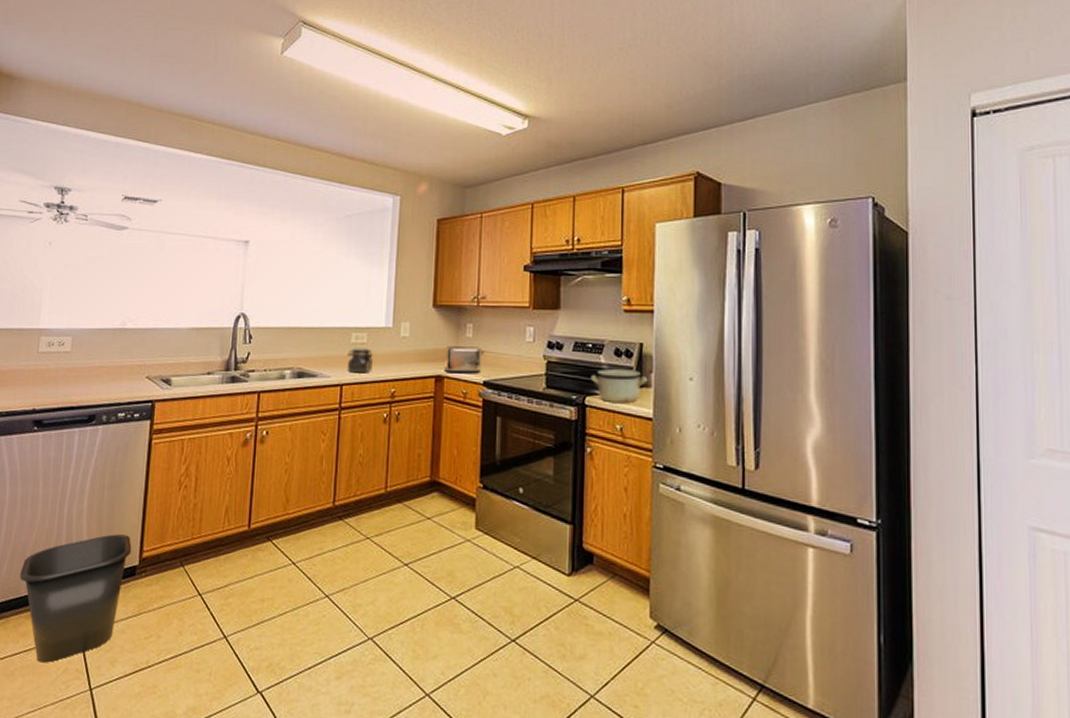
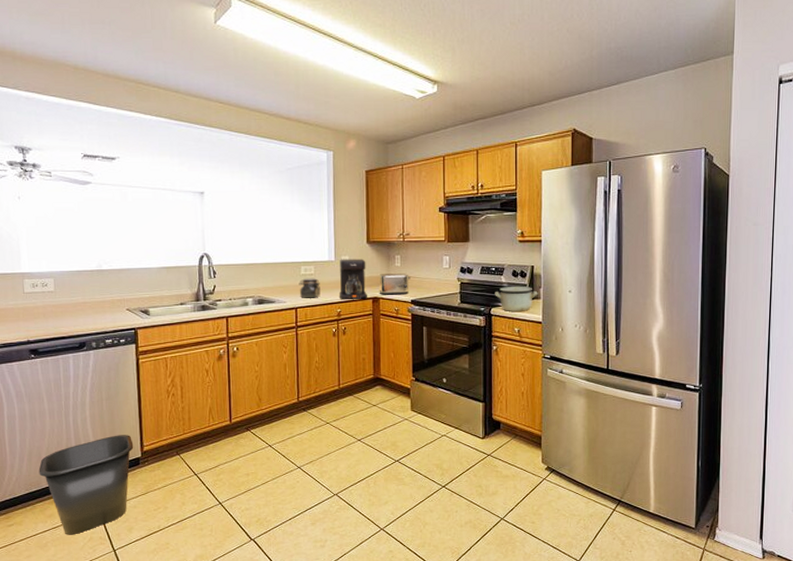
coffee maker: none [395,325,430,377] -> present [339,259,368,299]

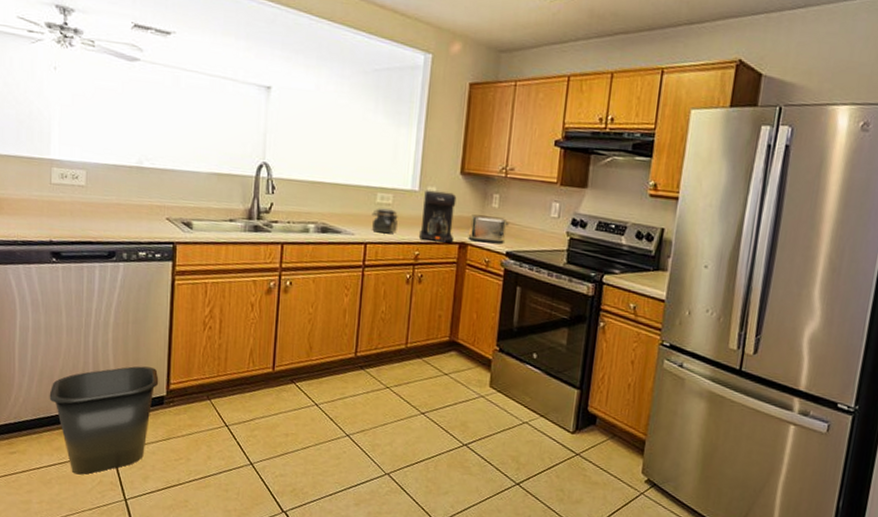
saucepan: present [495,286,538,311] -> none [610,250,665,284]

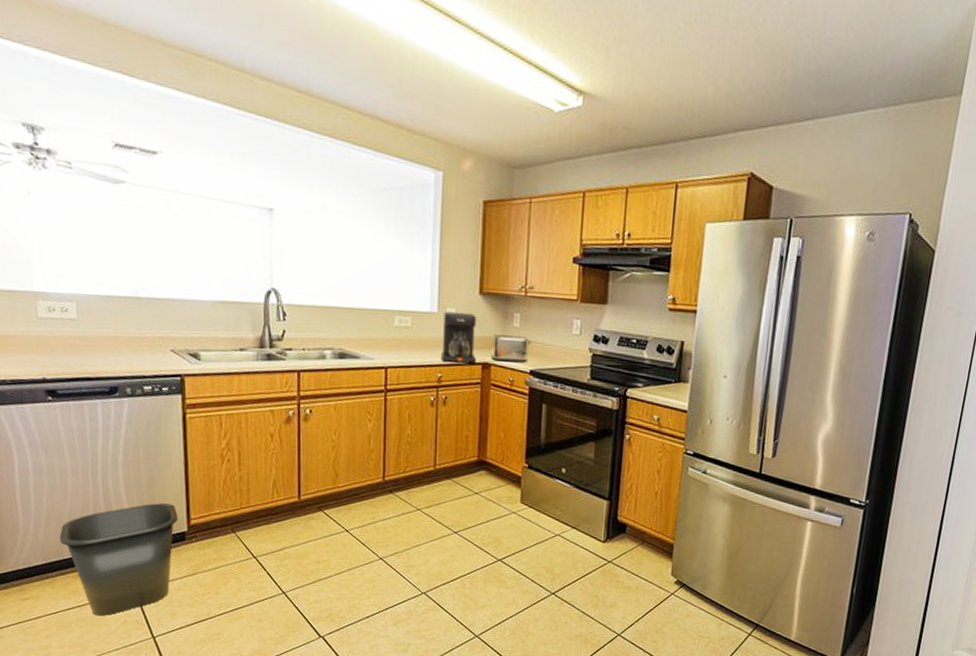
jar: present [371,208,398,234] -> none [391,331,418,357]

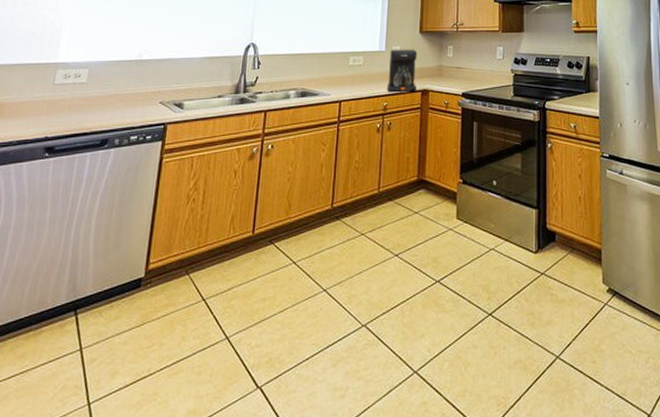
waste bin: present [59,503,179,616] -> none [20,249,139,383]
toaster: present [491,334,531,363] -> none [429,65,463,87]

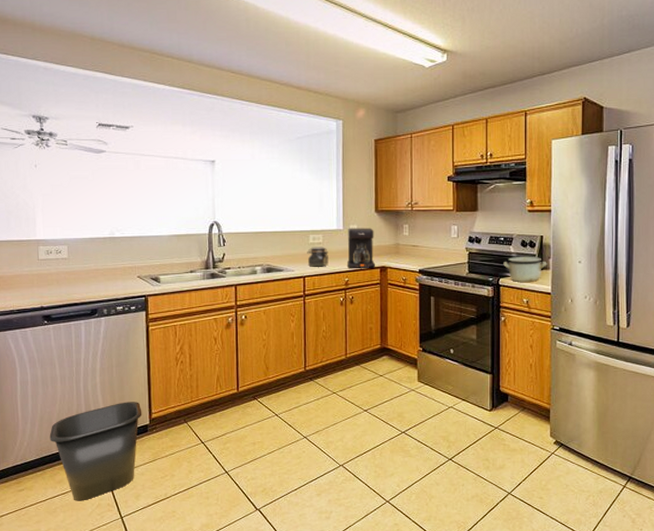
waste bin: none [20,249,139,383] -> present [49,402,142,501]
jar: none [345,69,368,91] -> present [307,247,329,267]
saucepan: none [549,78,595,105] -> present [503,256,547,282]

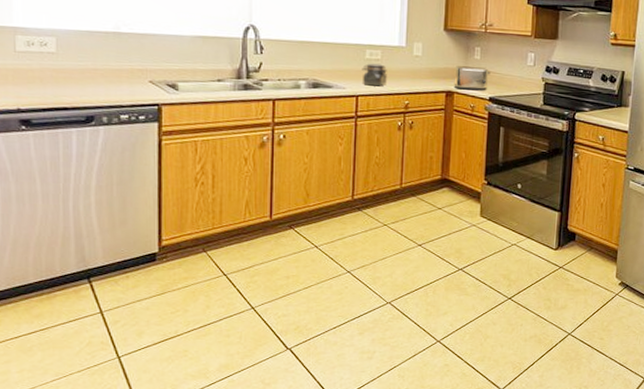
waste bin: present [49,402,142,501] -> none [25,226,150,339]
coffee maker: present [347,228,376,268] -> none [409,45,442,92]
toaster: none [387,243,419,264] -> present [454,66,490,91]
saucepan: present [503,256,547,282] -> none [581,91,627,119]

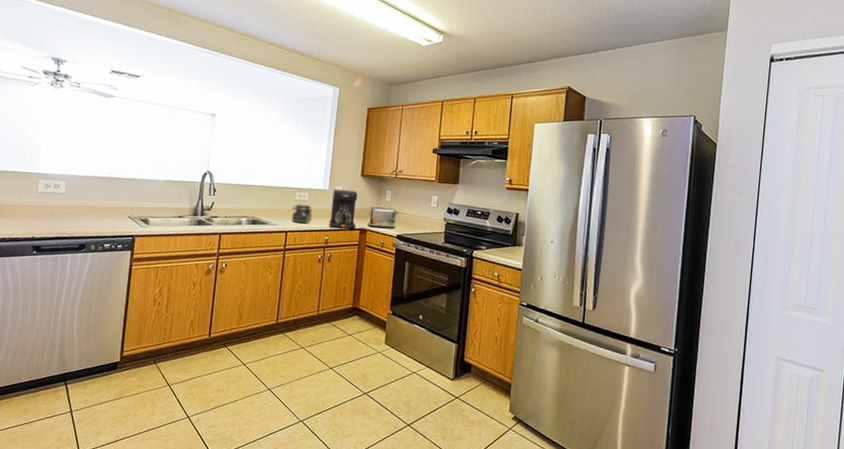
coffee maker: none [409,45,442,92] -> present [329,189,358,229]

